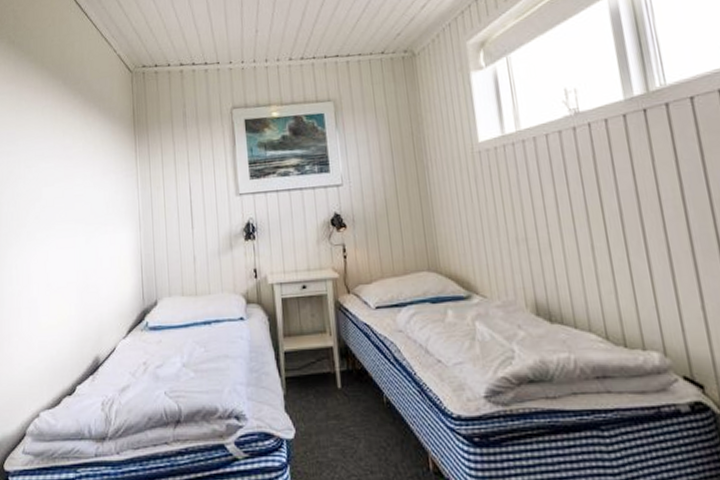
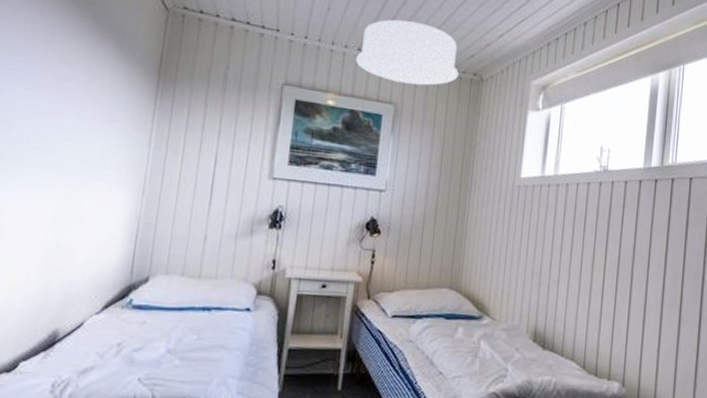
ceiling light: none [289,17,389,80] -> present [356,19,459,86]

